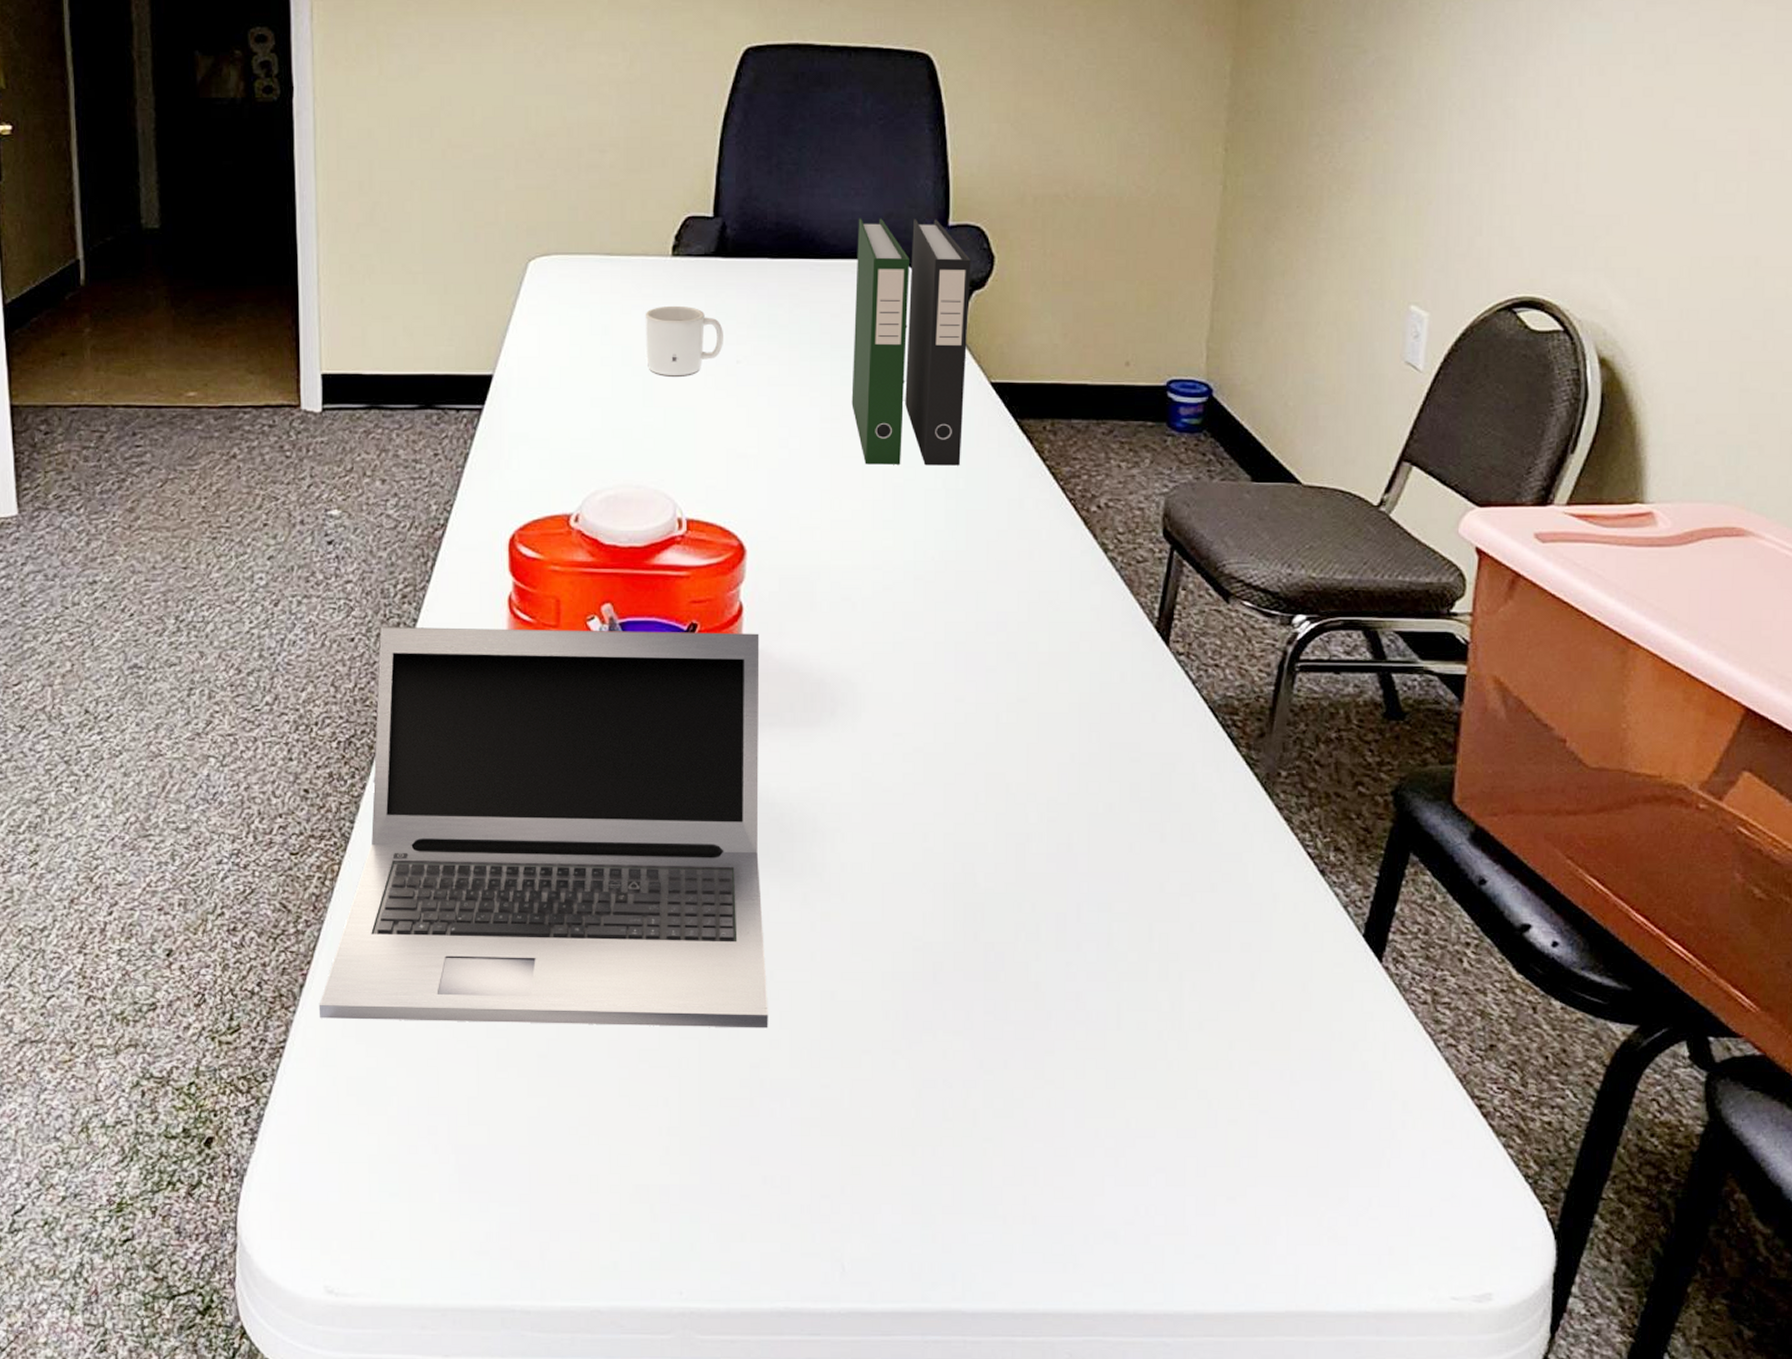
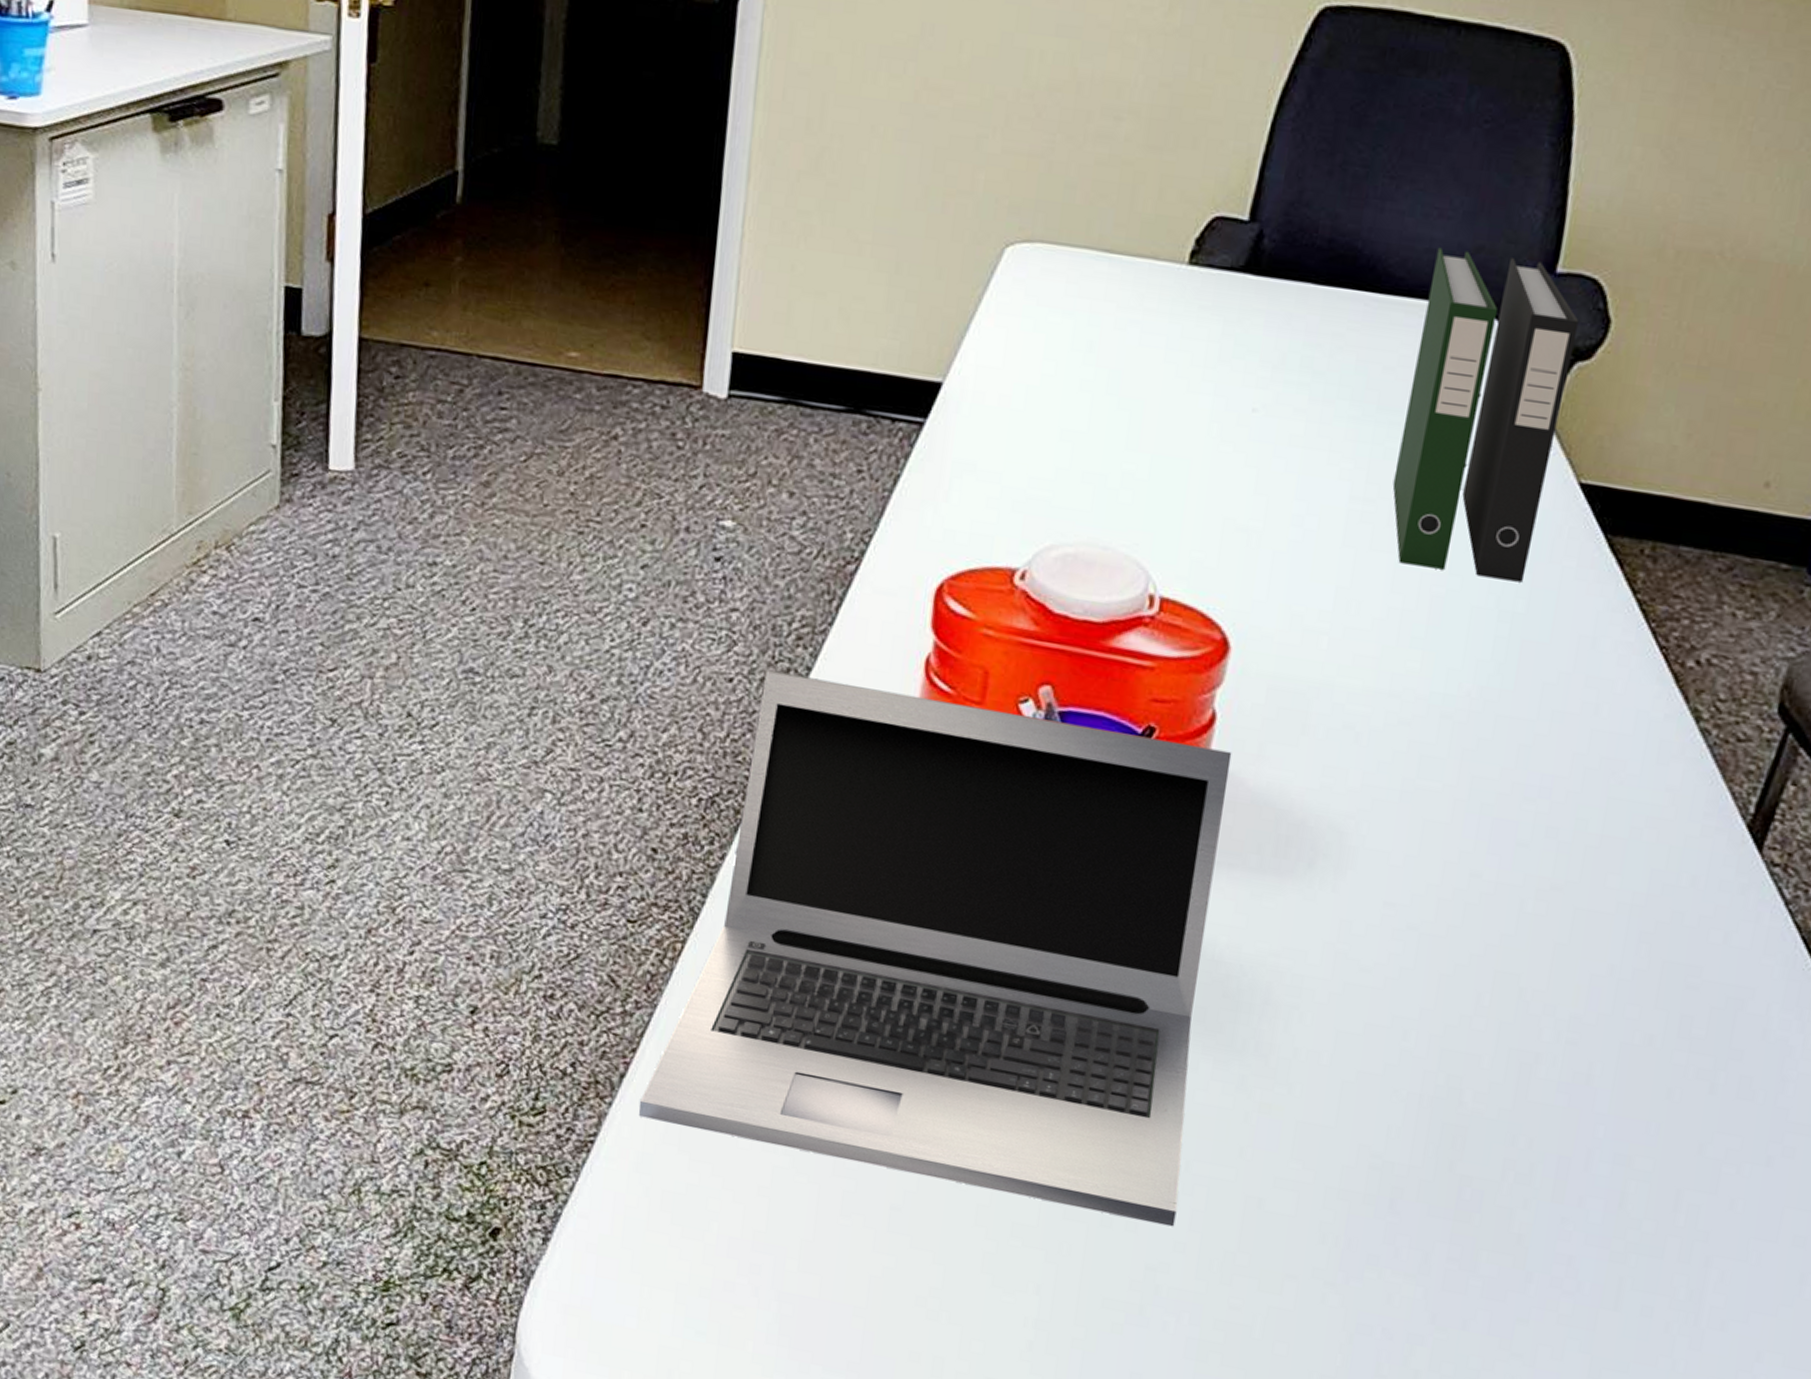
mug: present [645,305,723,378] -> none [1137,326,1241,420]

